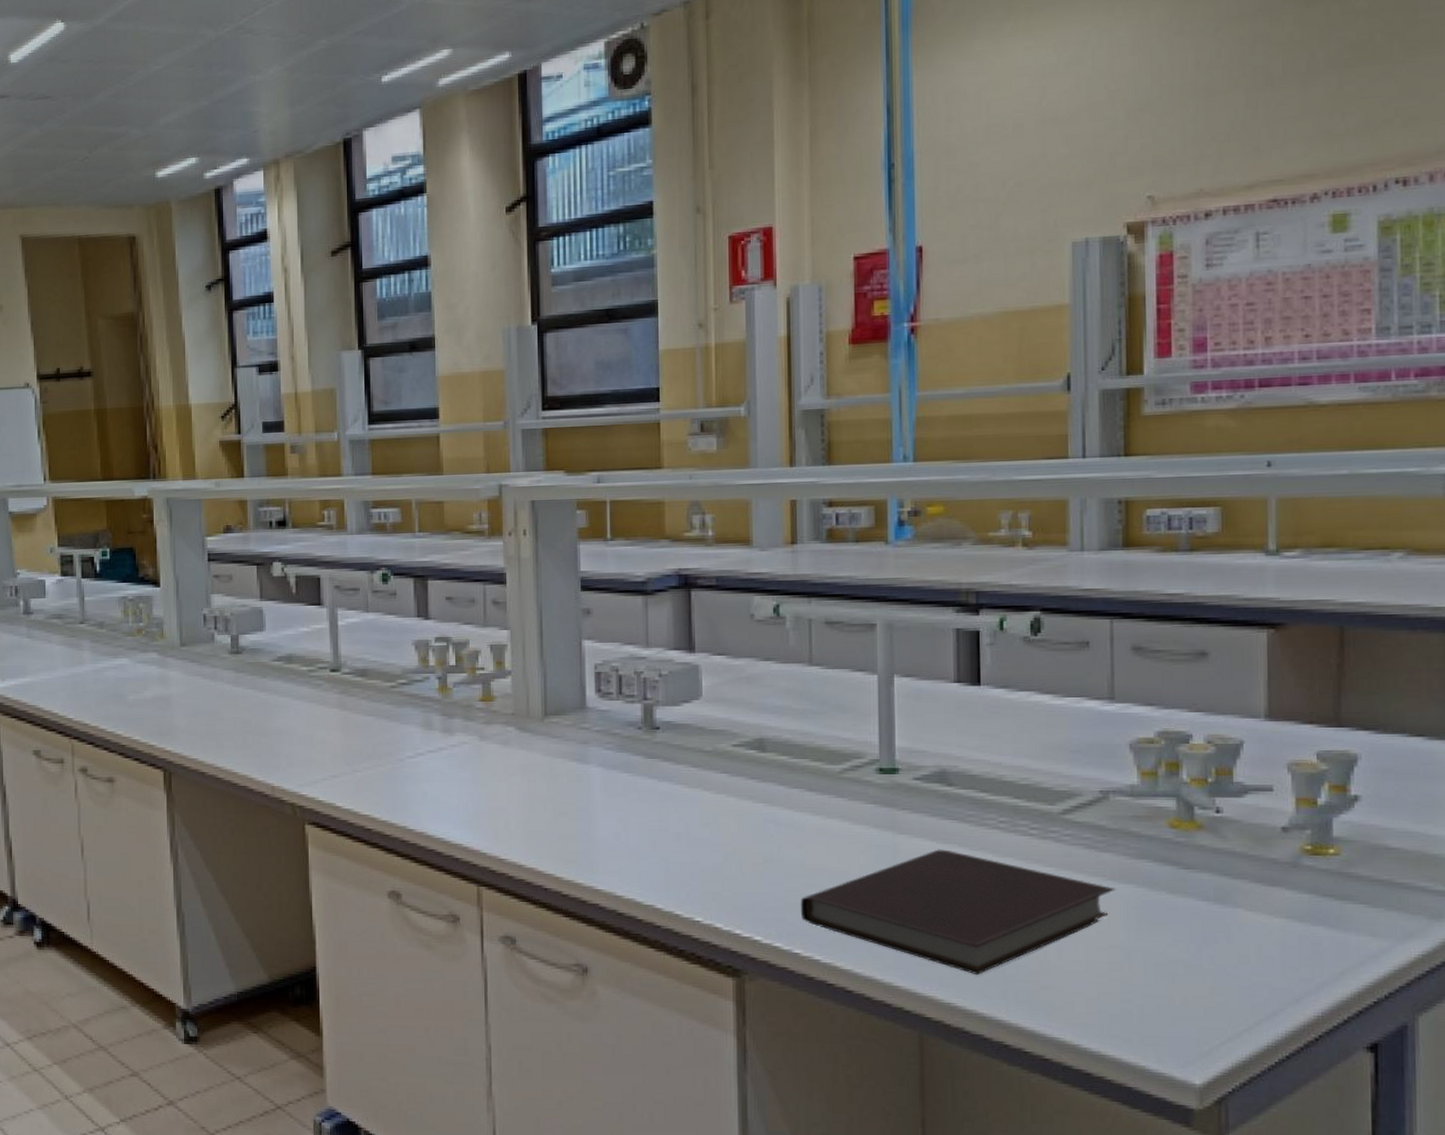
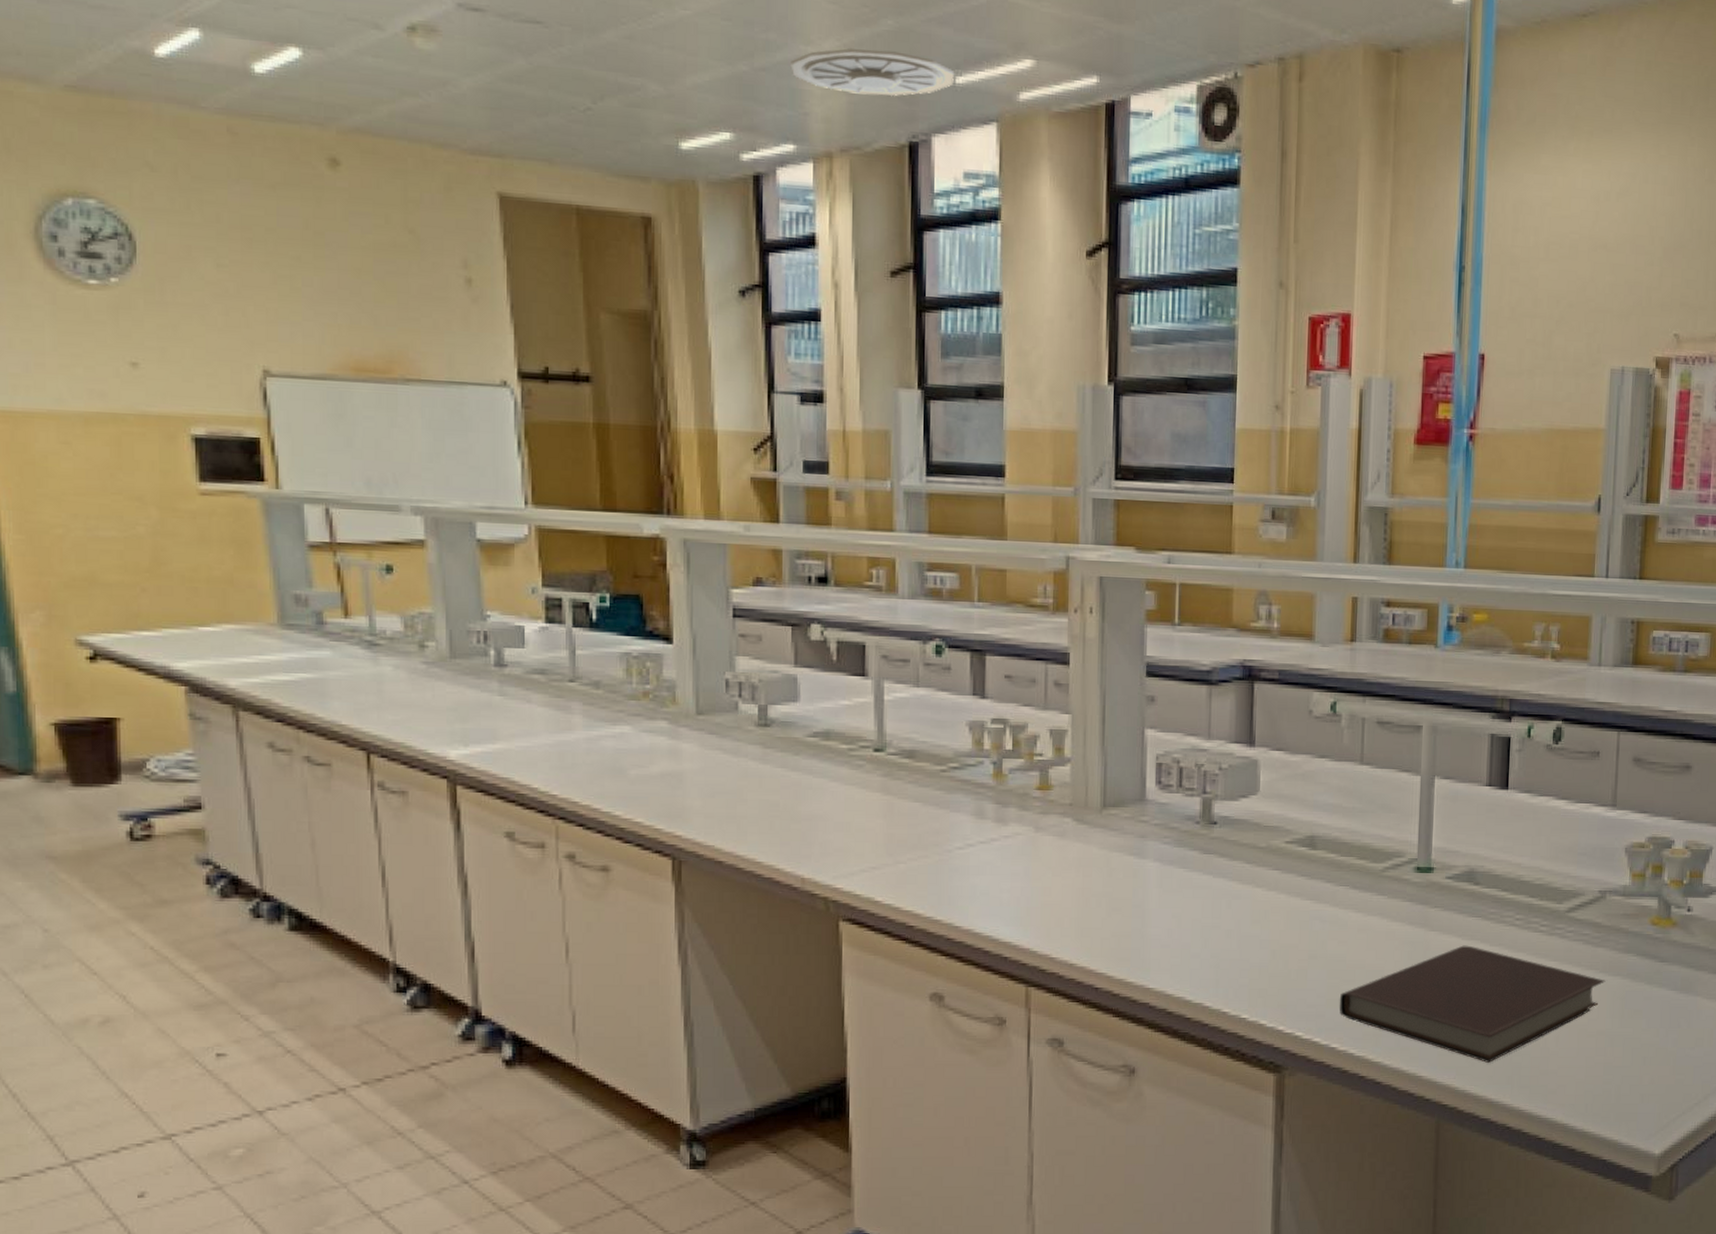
ceiling vent: none [242,65,380,108] -> present [790,47,954,97]

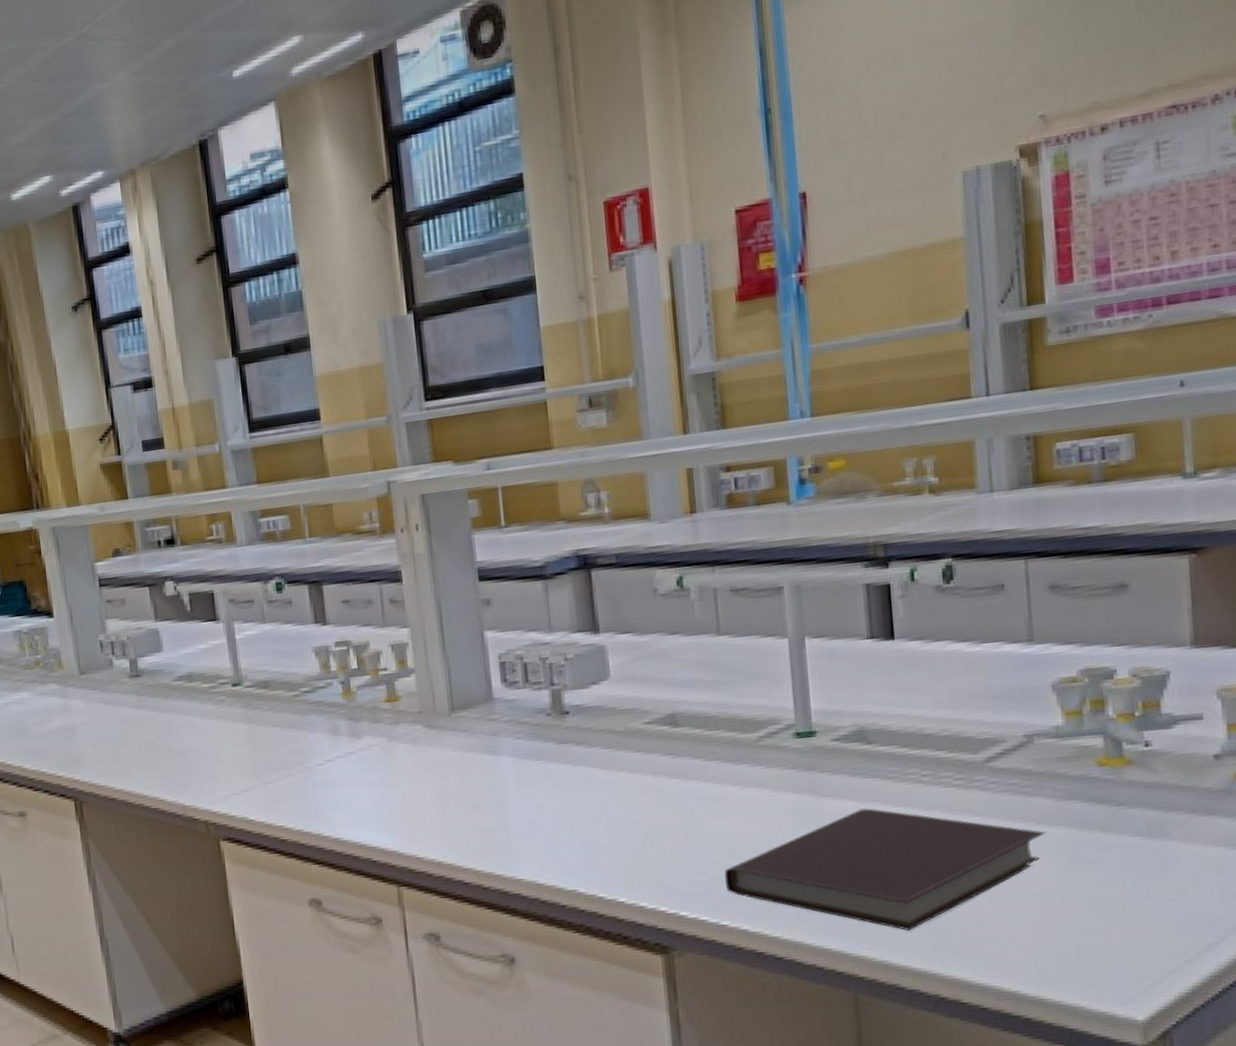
ceiling vent: present [790,47,954,97] -> none [91,62,232,115]

